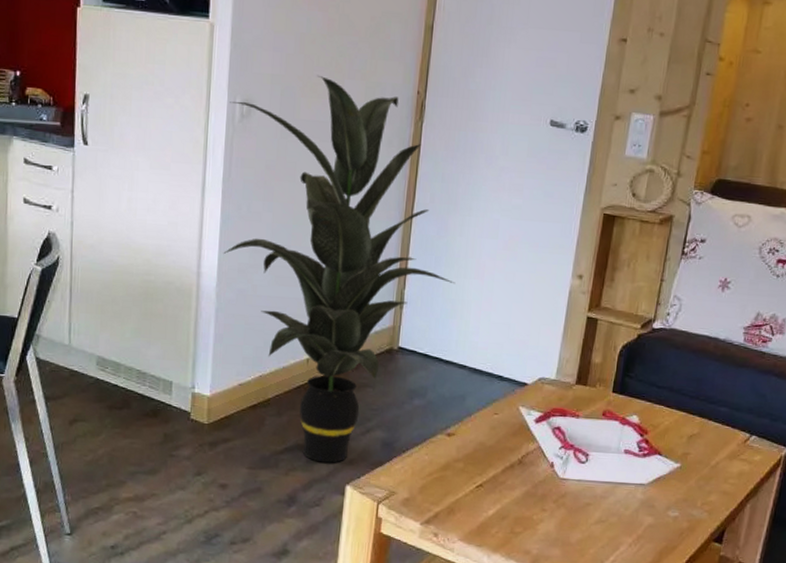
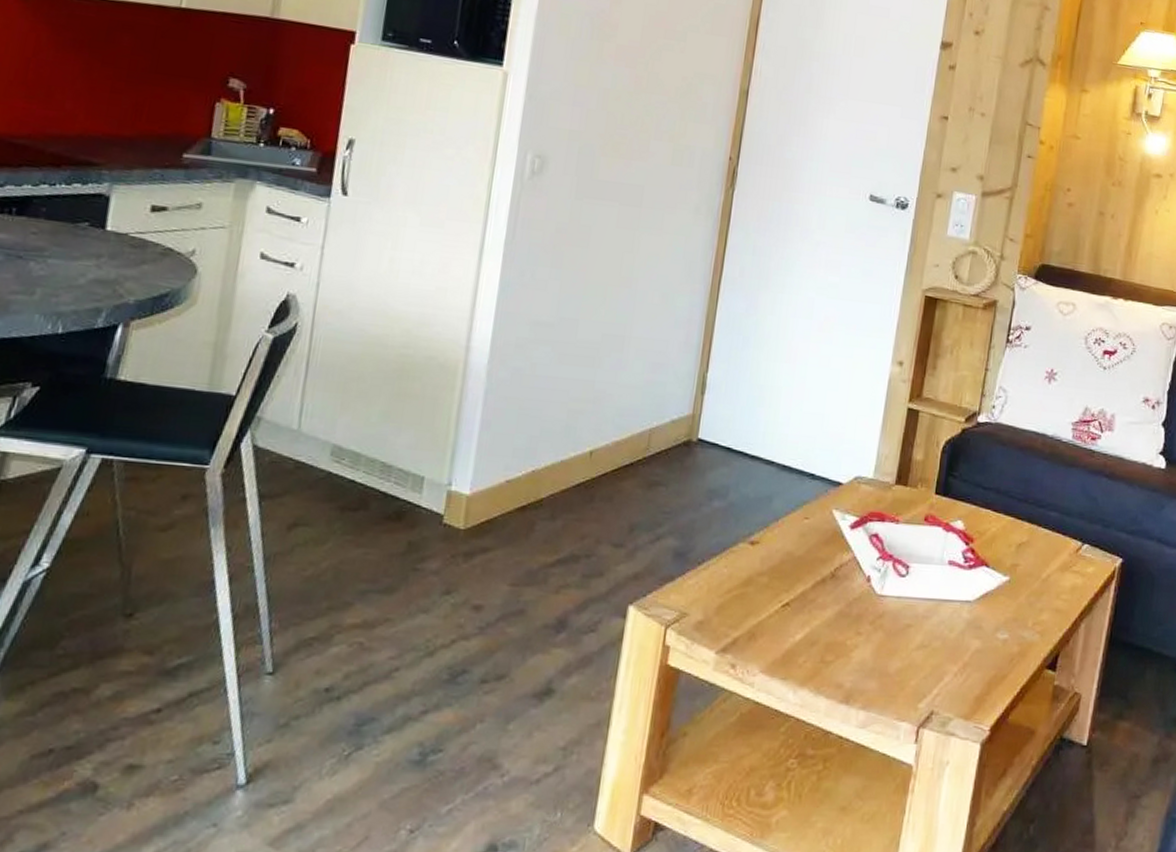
indoor plant: present [223,76,456,463] -> none [499,134,765,578]

